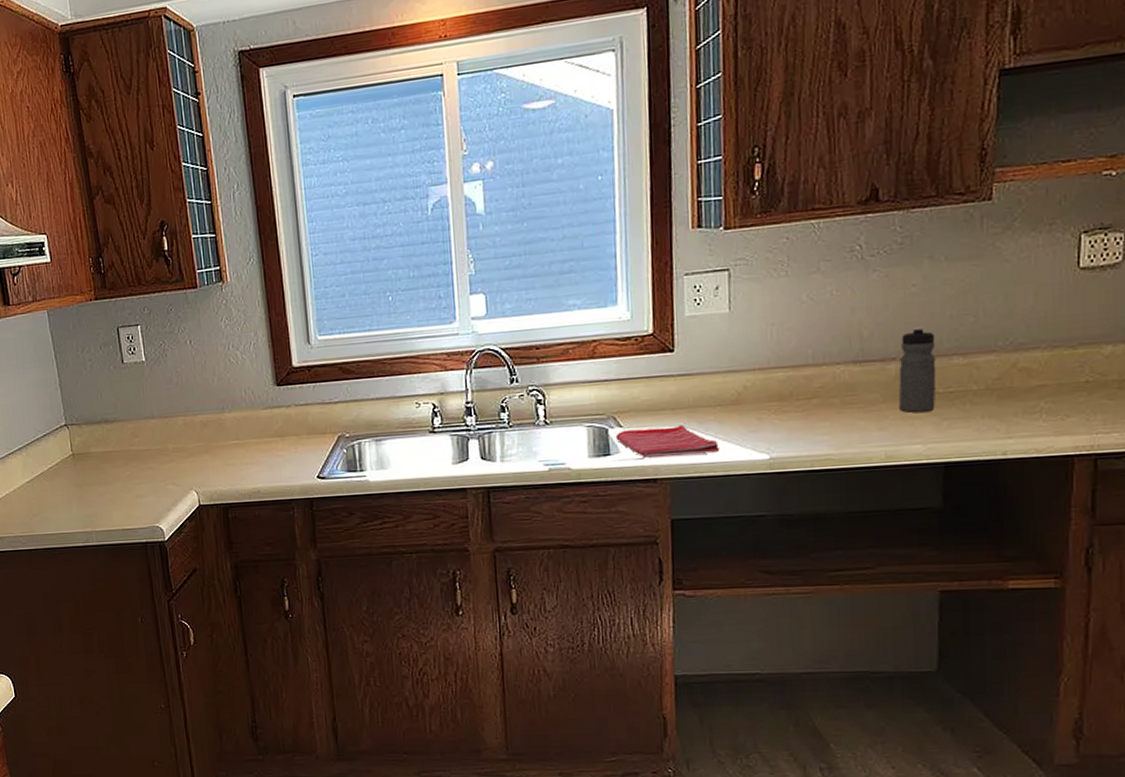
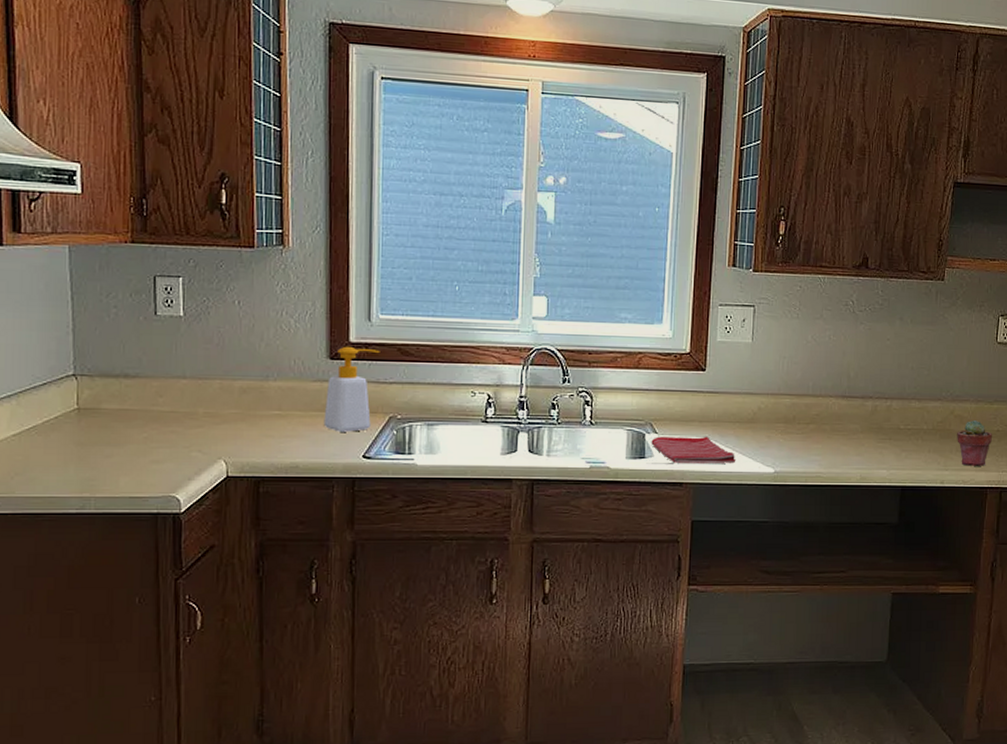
soap bottle: none [277,370,322,455] -> present [323,346,380,432]
water bottle: present [898,326,937,413] -> none [873,373,901,444]
potted succulent: none [1023,372,1080,431] -> present [957,420,993,466]

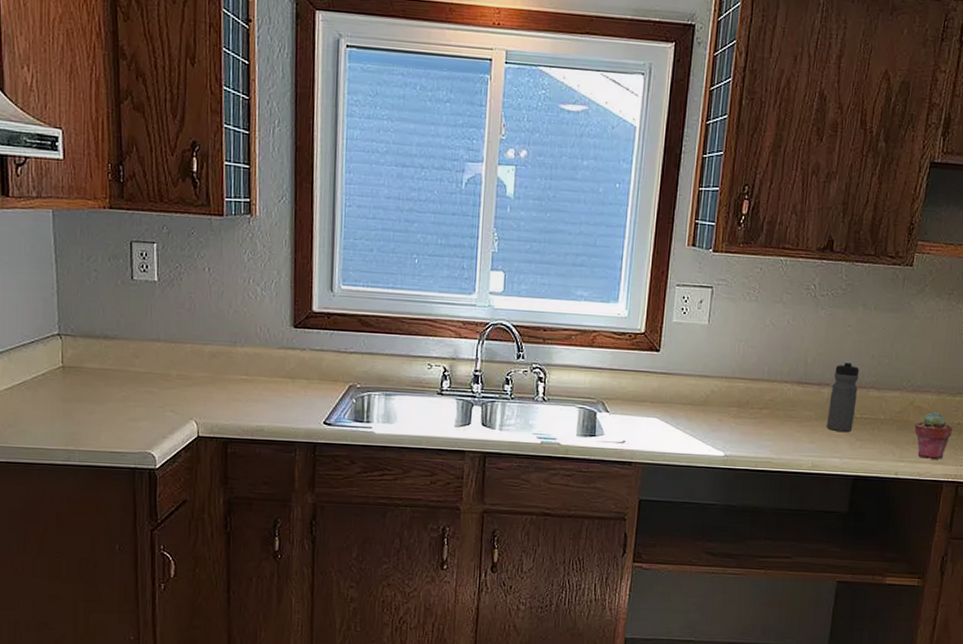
soap bottle: present [323,346,380,432] -> none [287,315,341,399]
dish towel: present [651,436,736,464] -> none [602,415,687,445]
water bottle: none [873,373,901,444] -> present [827,360,860,433]

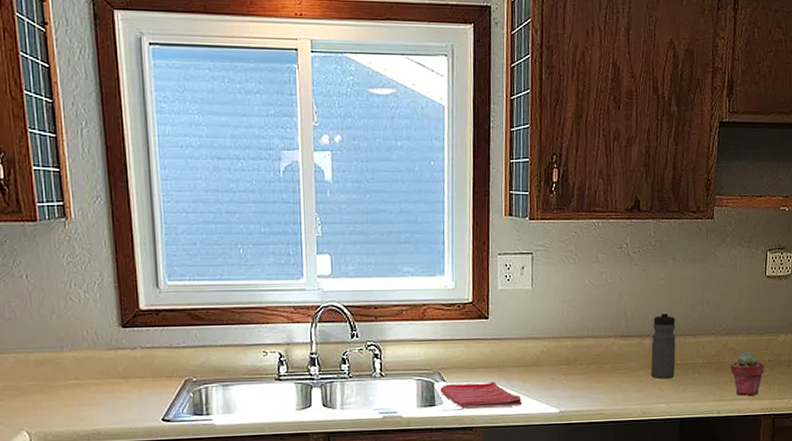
dish towel: none [602,415,687,445] -> present [440,381,523,409]

